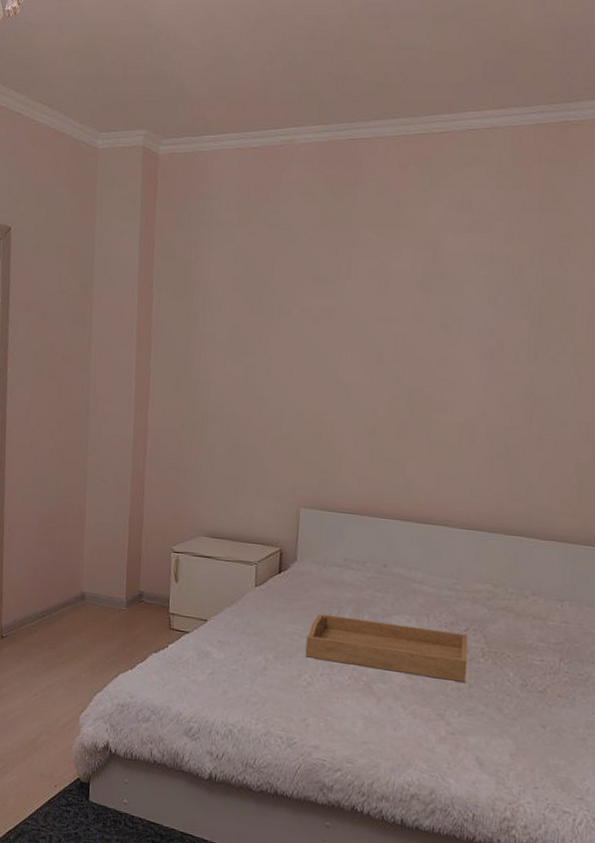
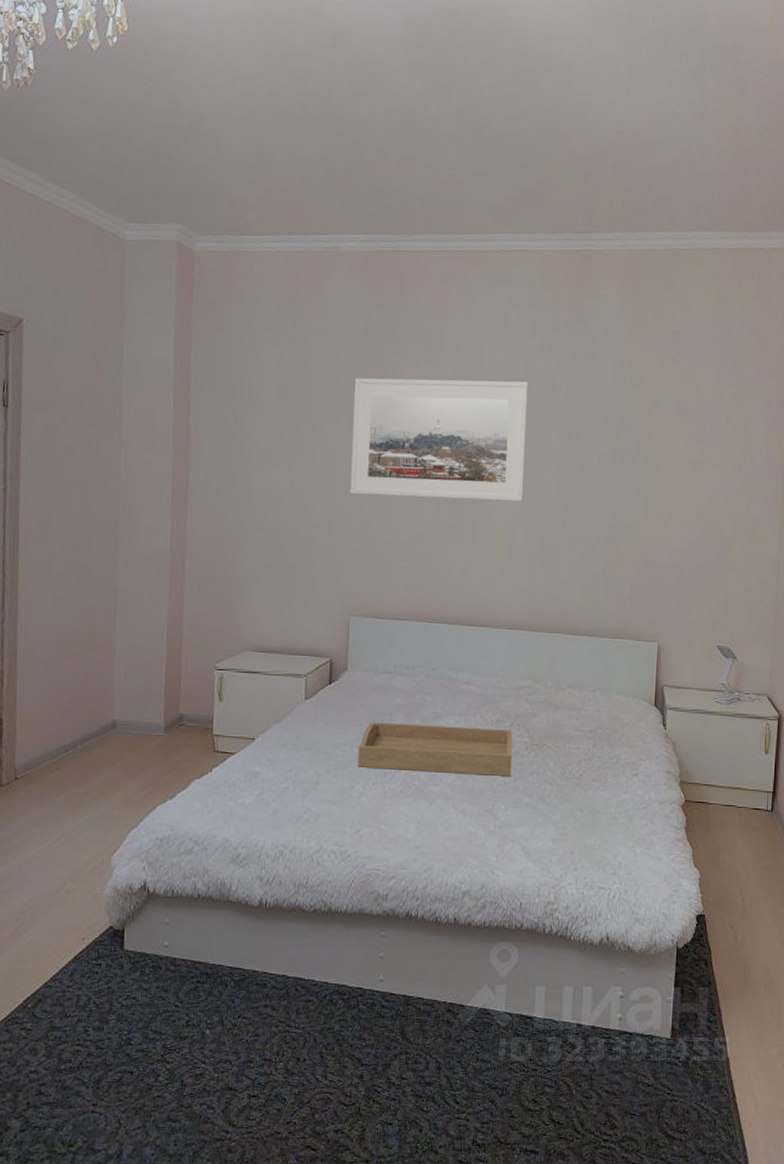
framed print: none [302,267,494,396] -> present [349,377,529,502]

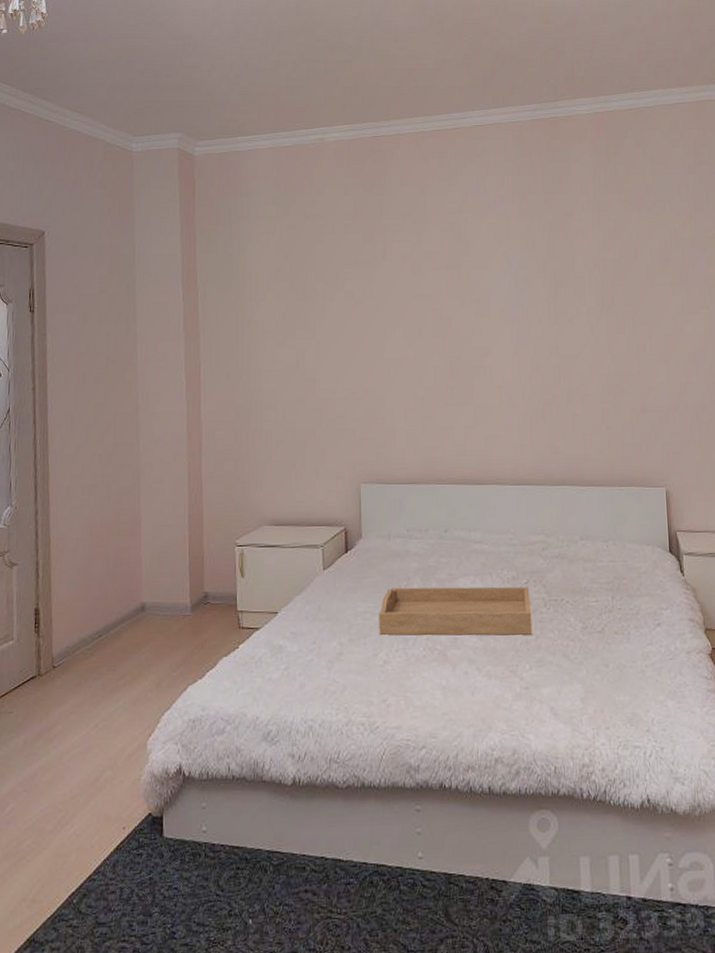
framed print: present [349,377,529,502] -> none [348,244,517,366]

